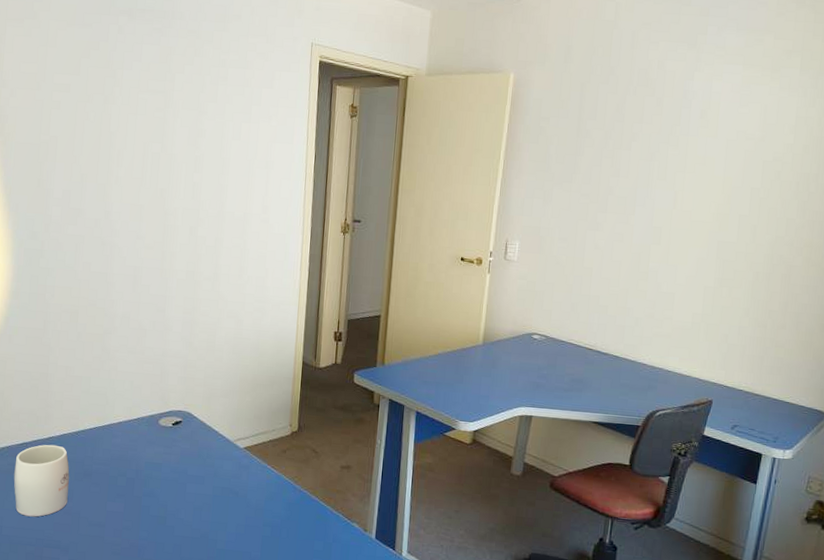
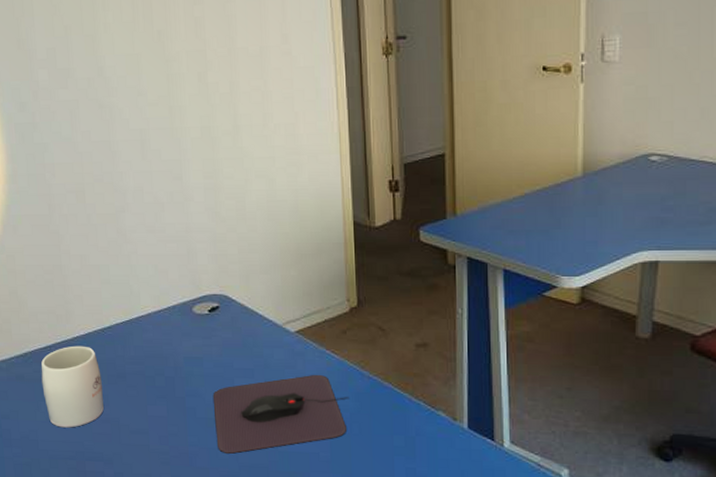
mousepad: none [164,485,282,549] -> present [212,375,349,454]

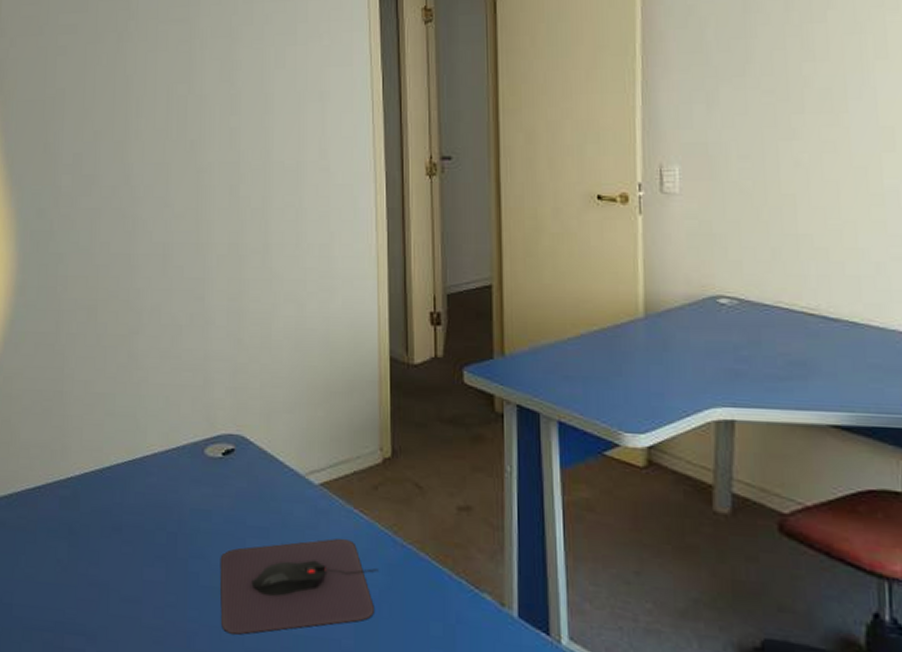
mug: present [41,345,104,428] -> none [25,488,94,591]

